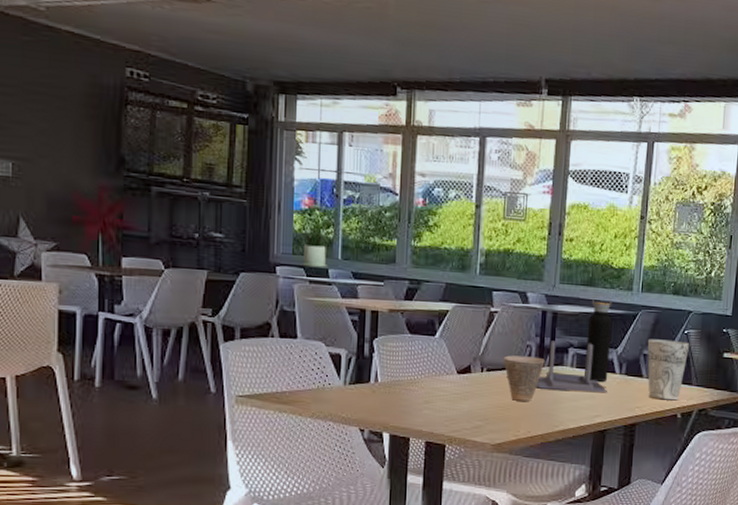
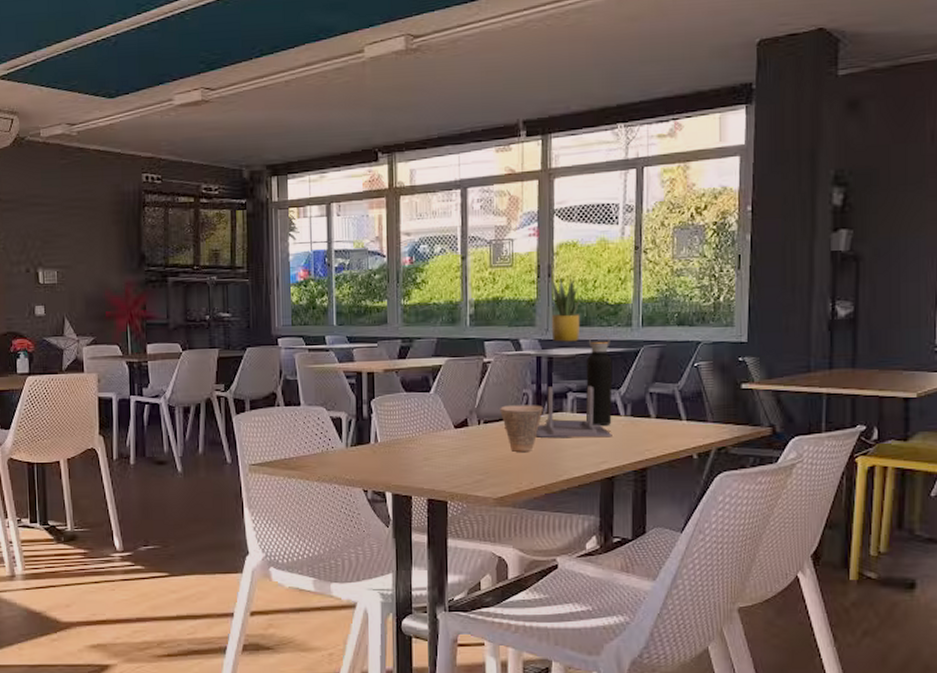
planter: present [302,230,328,269] -> none [301,300,325,336]
planter: none [558,236,588,300] -> present [550,275,582,342]
cup: present [647,339,690,401] -> none [653,375,702,441]

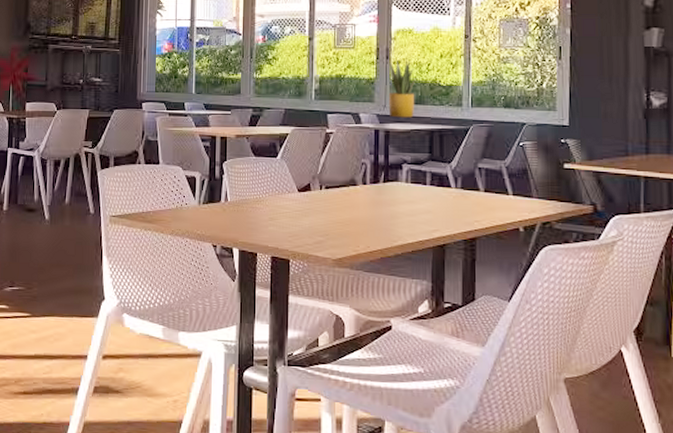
cup: present [500,405,543,452] -> none [340,173,380,217]
napkin holder: present [535,385,612,438] -> none [372,158,444,208]
water bottle: present [586,332,613,425] -> none [419,111,444,196]

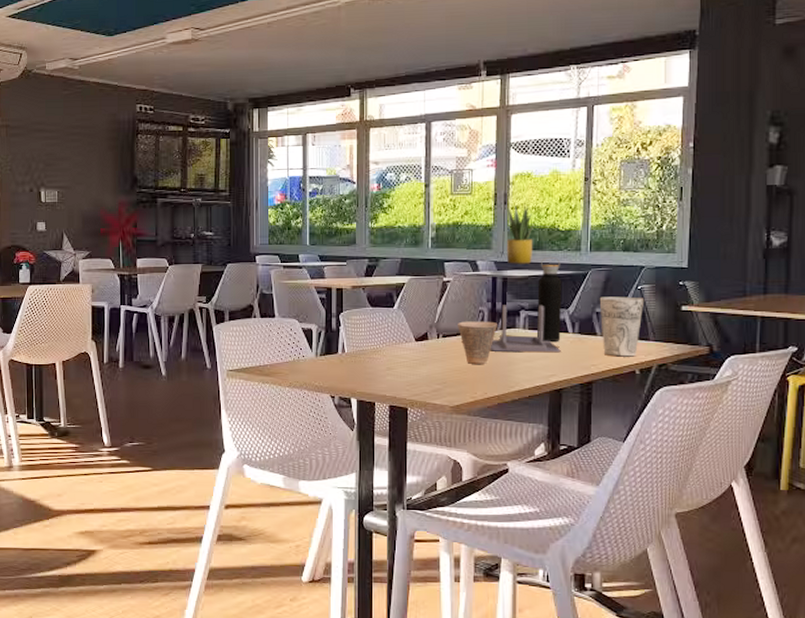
cup: none [340,173,380,217] -> present [458,321,497,364]
napkin holder: none [372,158,444,208] -> present [490,305,561,353]
water bottle: none [419,111,444,196] -> present [537,256,562,341]
cup: none [481,152,527,214] -> present [599,296,645,357]

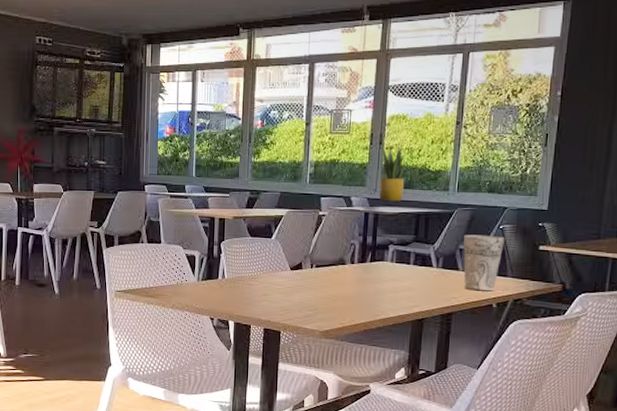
cup: present [458,321,497,364] -> none [330,253,367,293]
napkin holder: present [490,305,561,353] -> none [359,239,425,285]
water bottle: present [537,256,562,341] -> none [404,195,430,275]

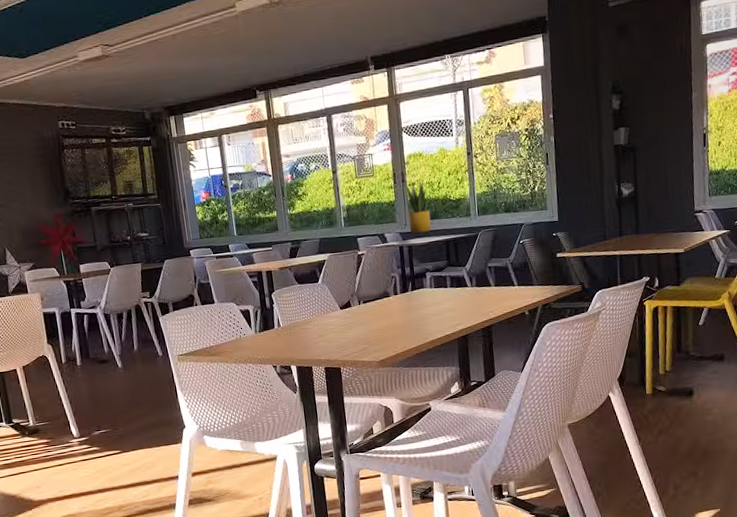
cup: present [463,234,505,292] -> none [490,250,527,303]

